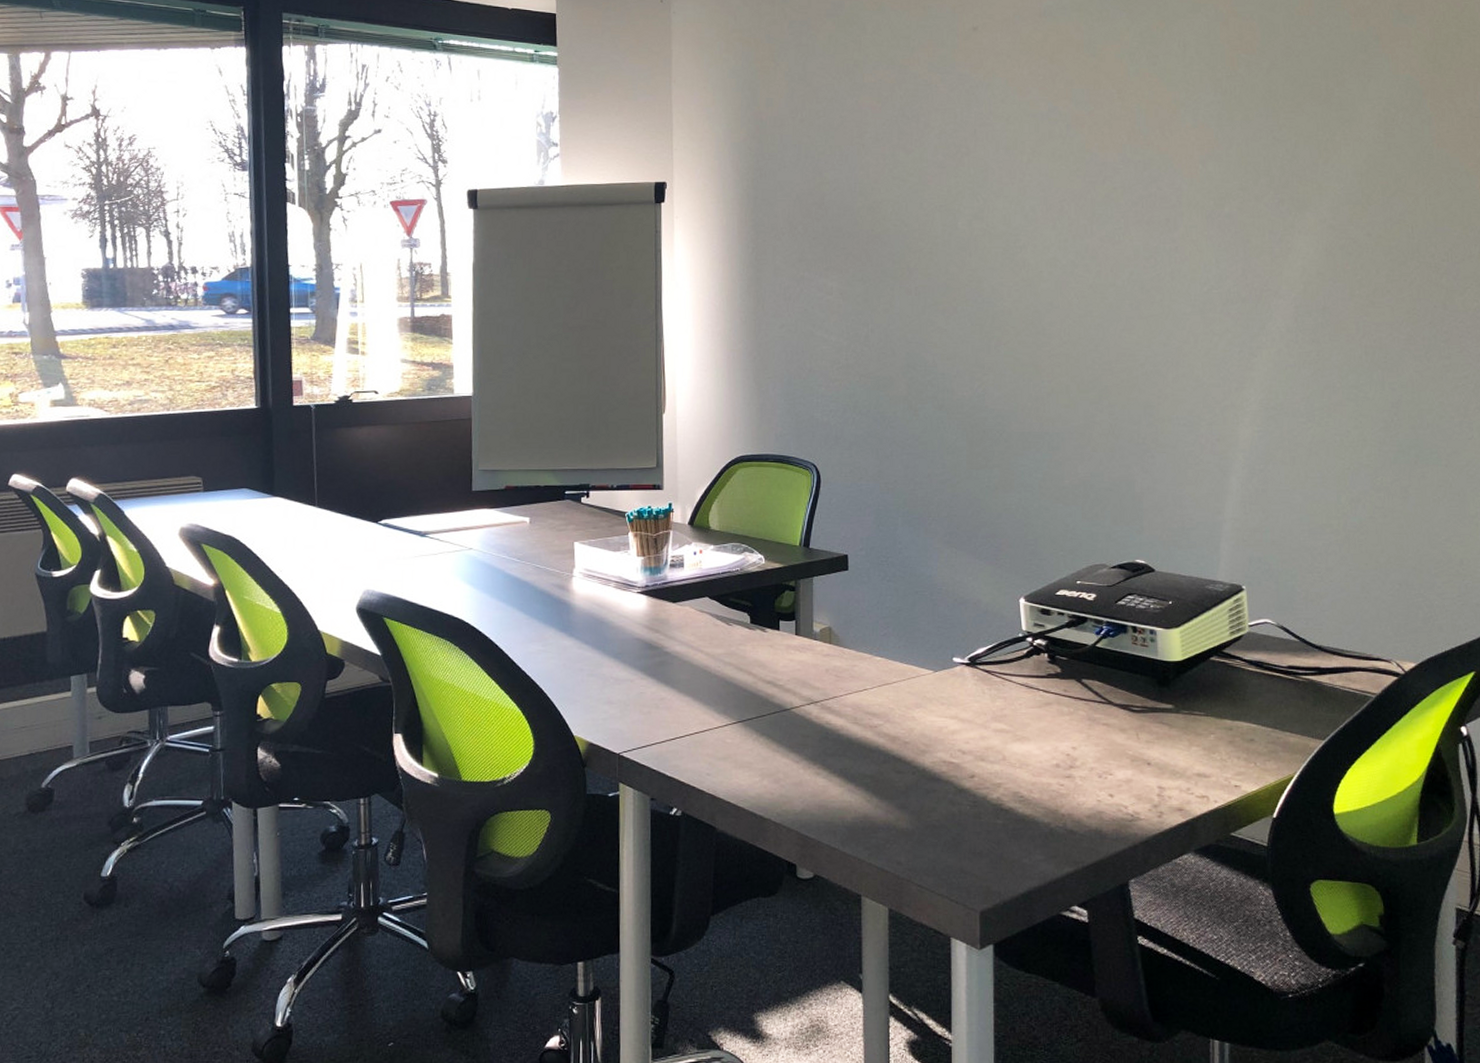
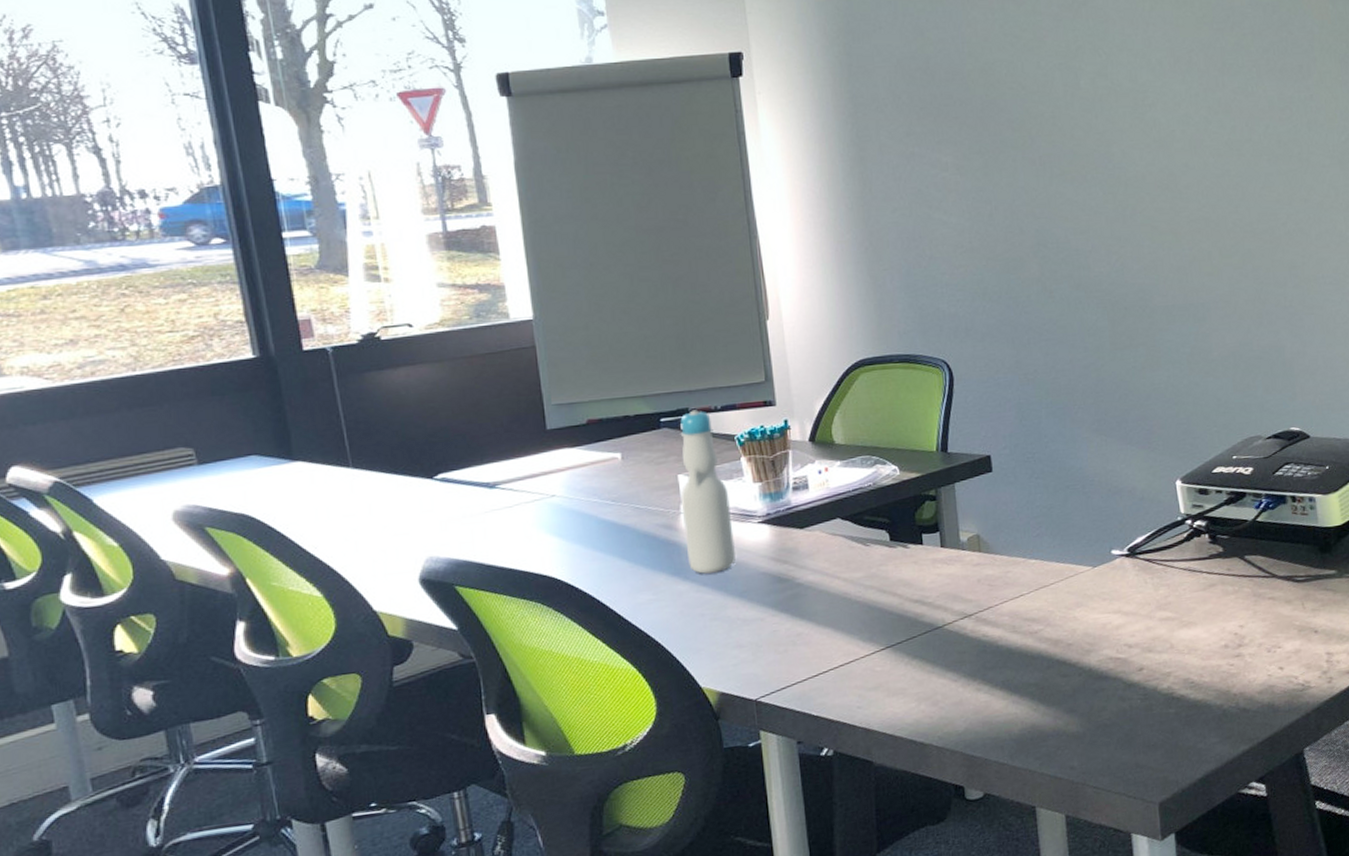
bottle: none [574,486,616,633] -> present [680,410,736,574]

